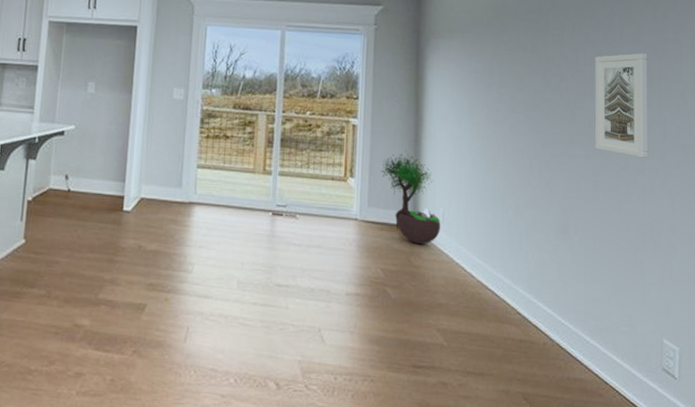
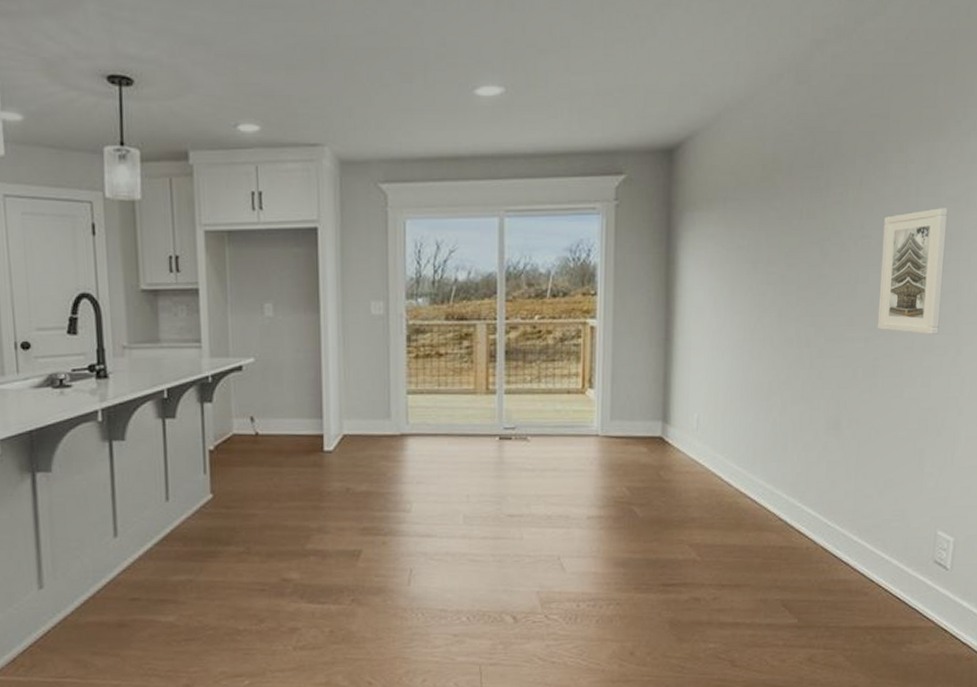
potted tree: present [381,149,440,245] -> none [625,350,694,457]

